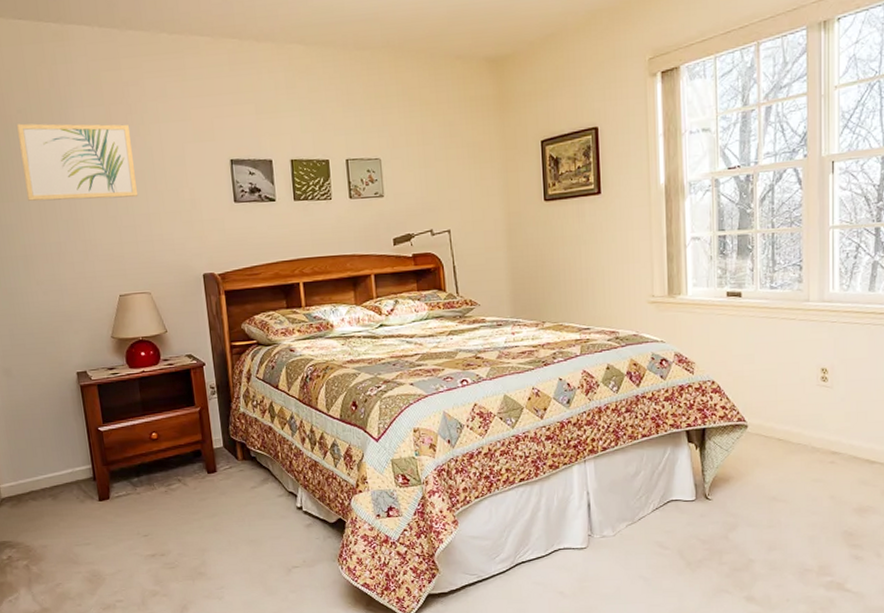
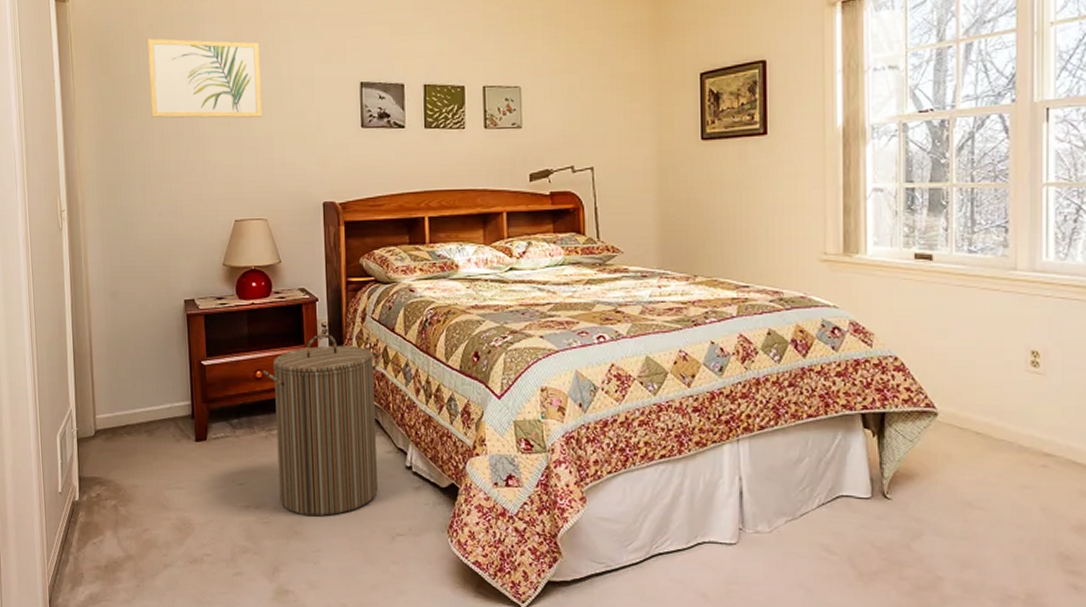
laundry hamper: none [157,395,274,558] -> present [262,334,381,517]

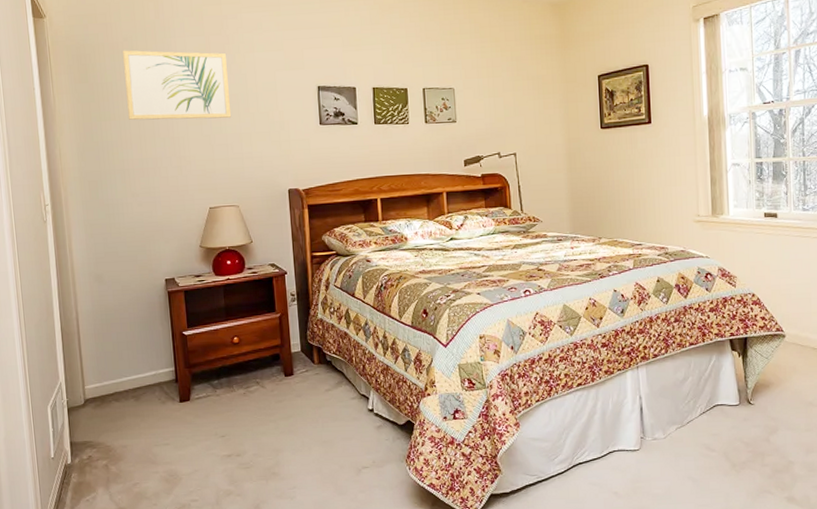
laundry hamper: present [262,334,381,517] -> none [239,301,346,459]

